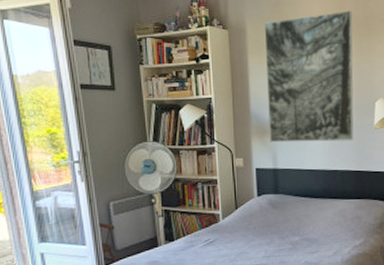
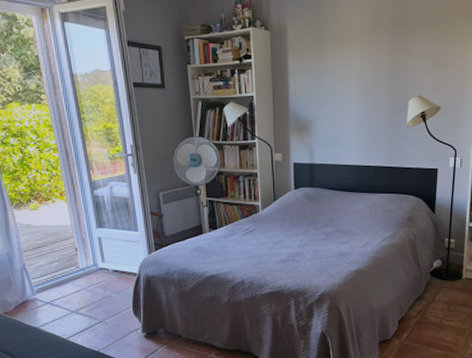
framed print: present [264,11,354,143] -> none [304,11,389,139]

